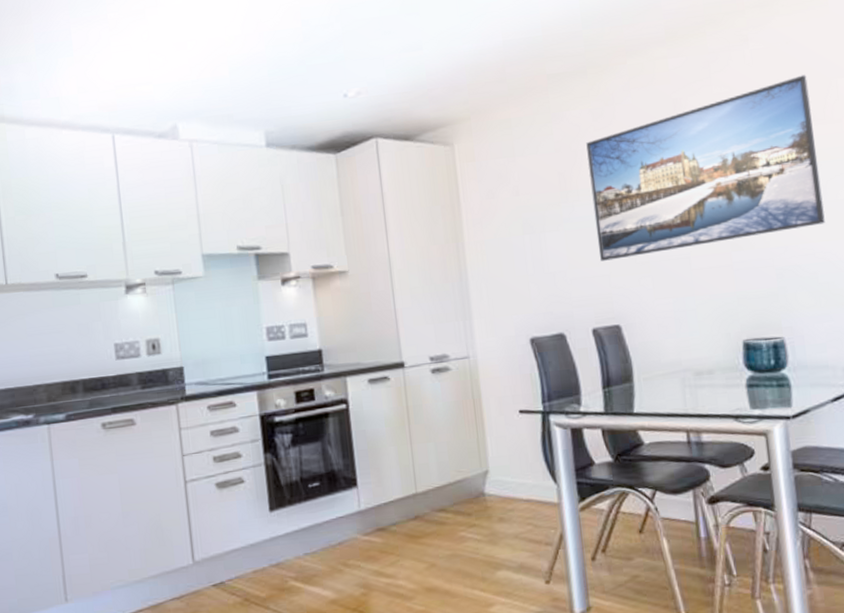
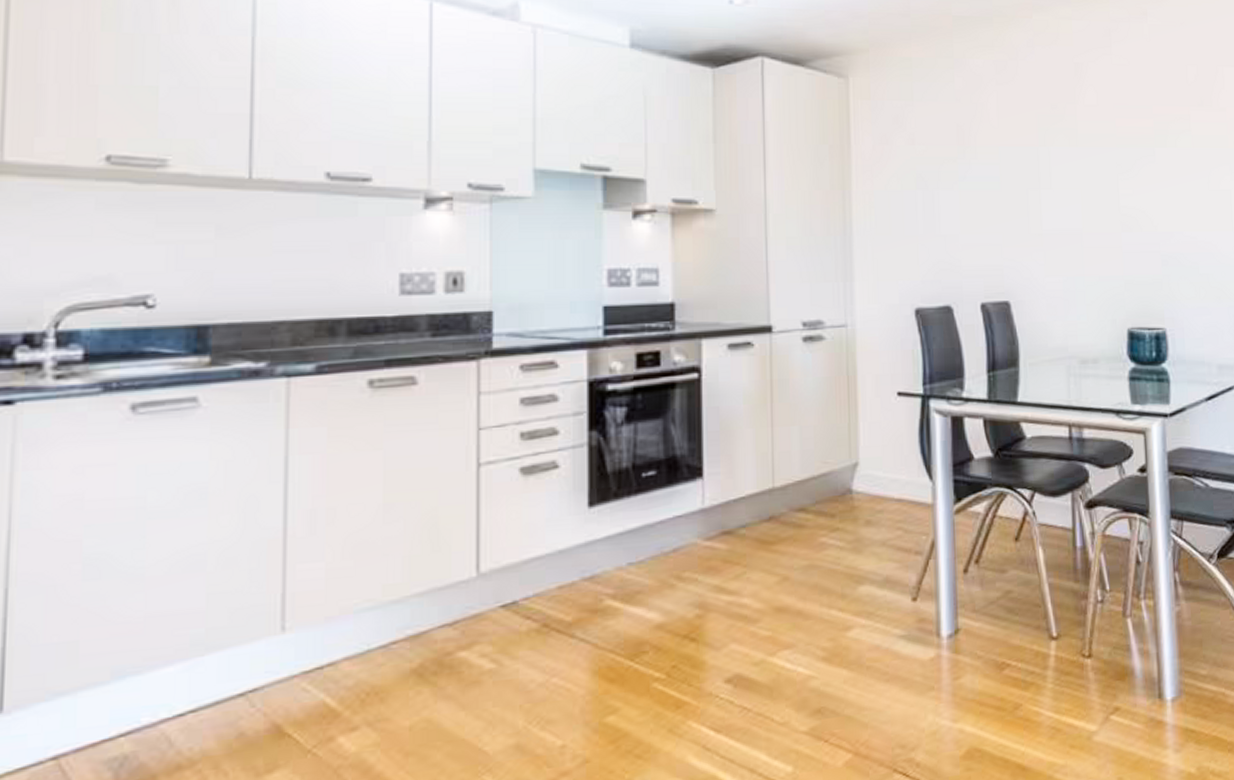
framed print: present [586,75,825,261] -> none [987,58,1208,228]

